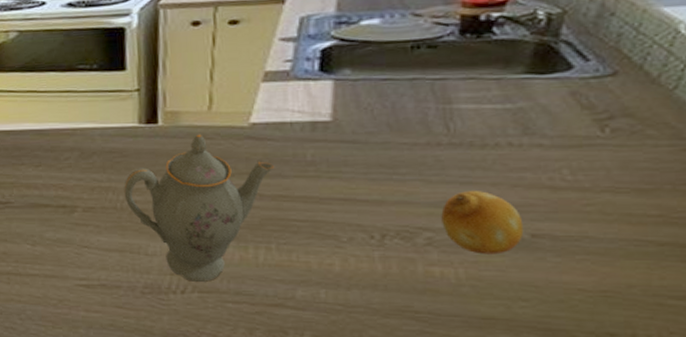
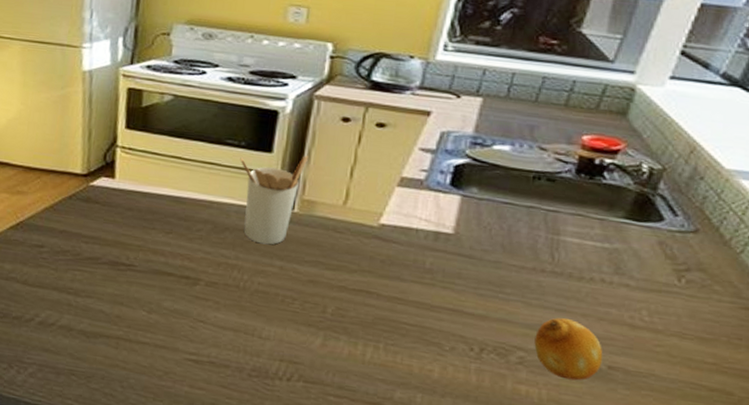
utensil holder: none [94,66,165,163] -> present [240,155,309,245]
teapot: present [124,134,275,282] -> none [249,226,395,372]

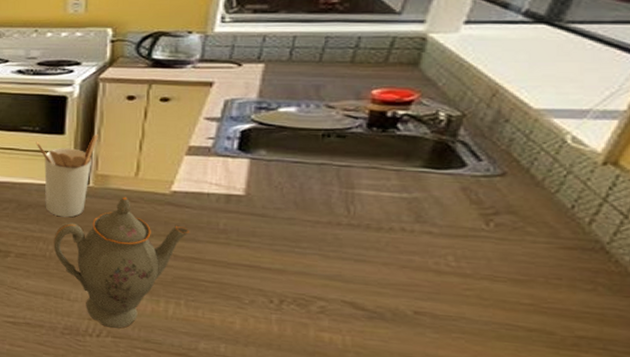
teapot: none [249,226,395,372] -> present [53,197,190,328]
fruit: present [534,317,603,381] -> none [335,268,408,327]

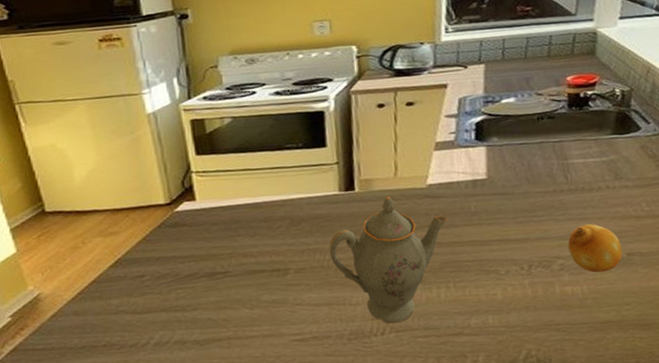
utensil holder: present [36,133,99,218] -> none [300,142,358,226]
fruit: none [335,268,408,327] -> present [568,224,623,273]

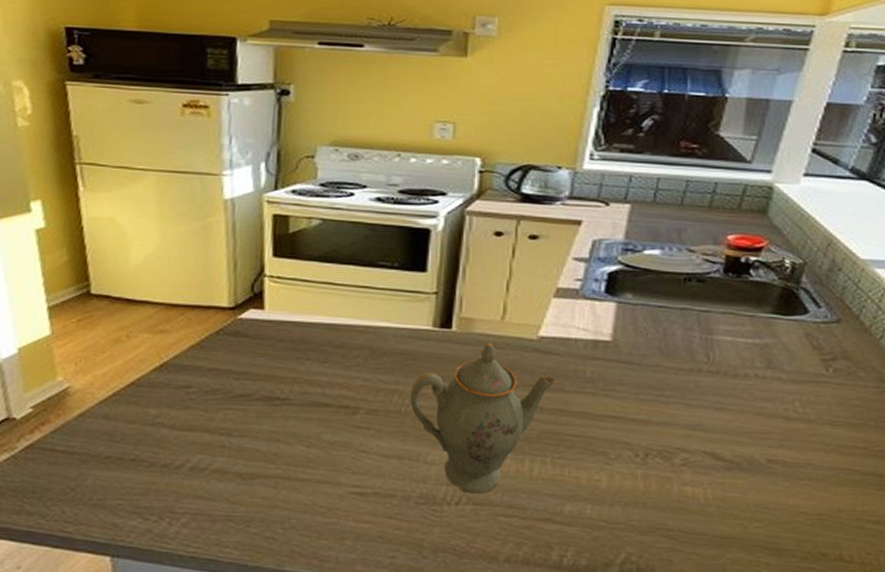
fruit: present [568,224,623,273] -> none [696,416,762,477]

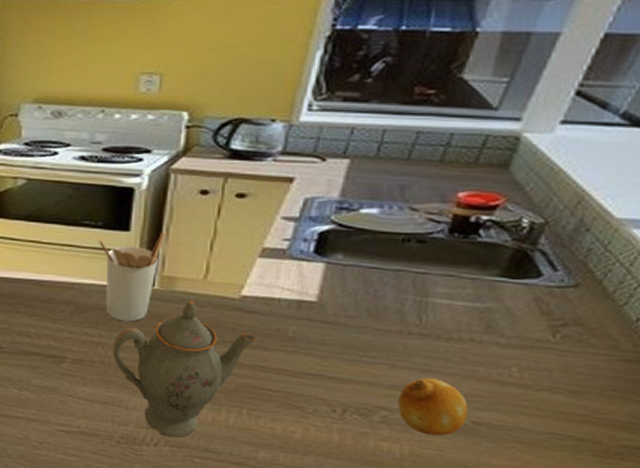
utensil holder: none [394,272,464,367] -> present [97,231,168,322]
fruit: none [696,416,762,477] -> present [397,378,468,436]

